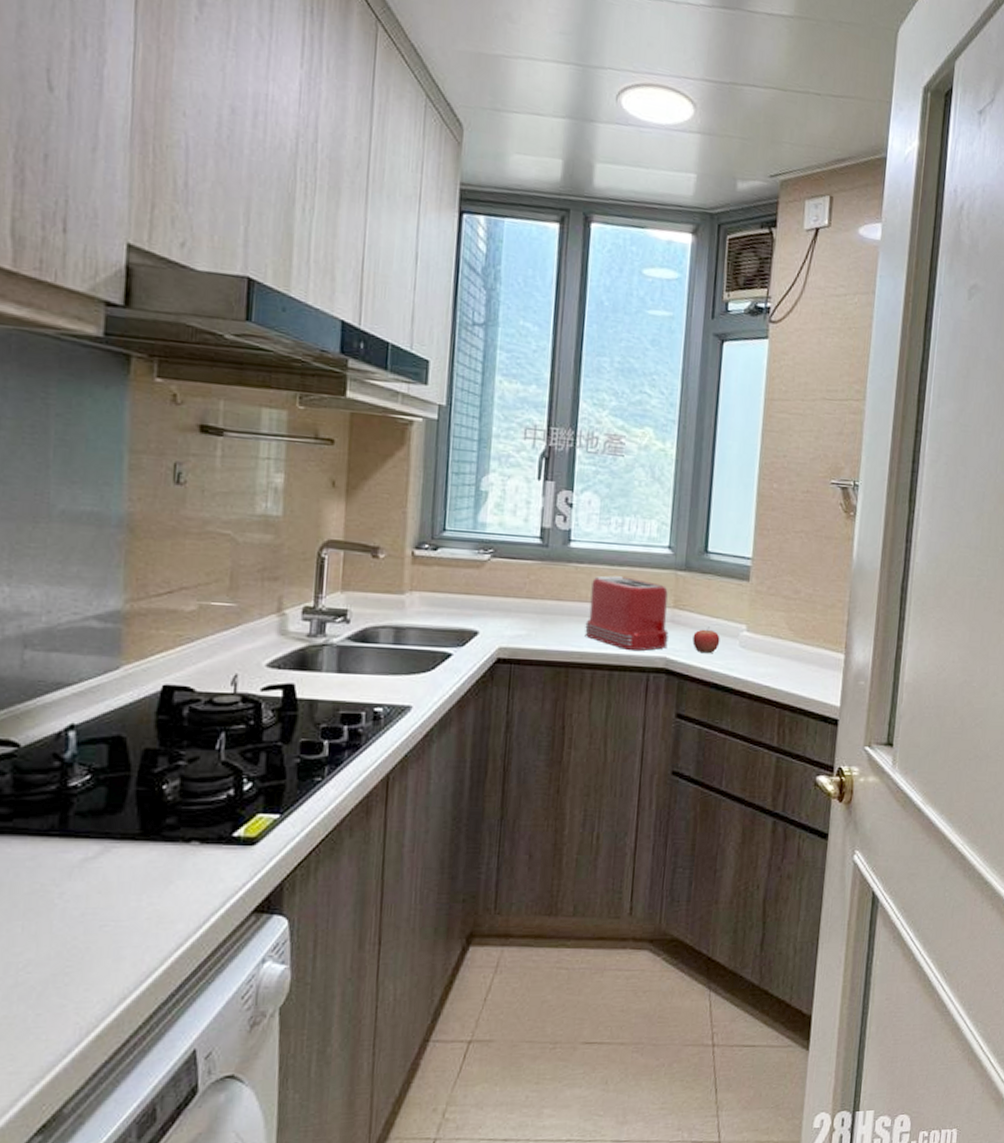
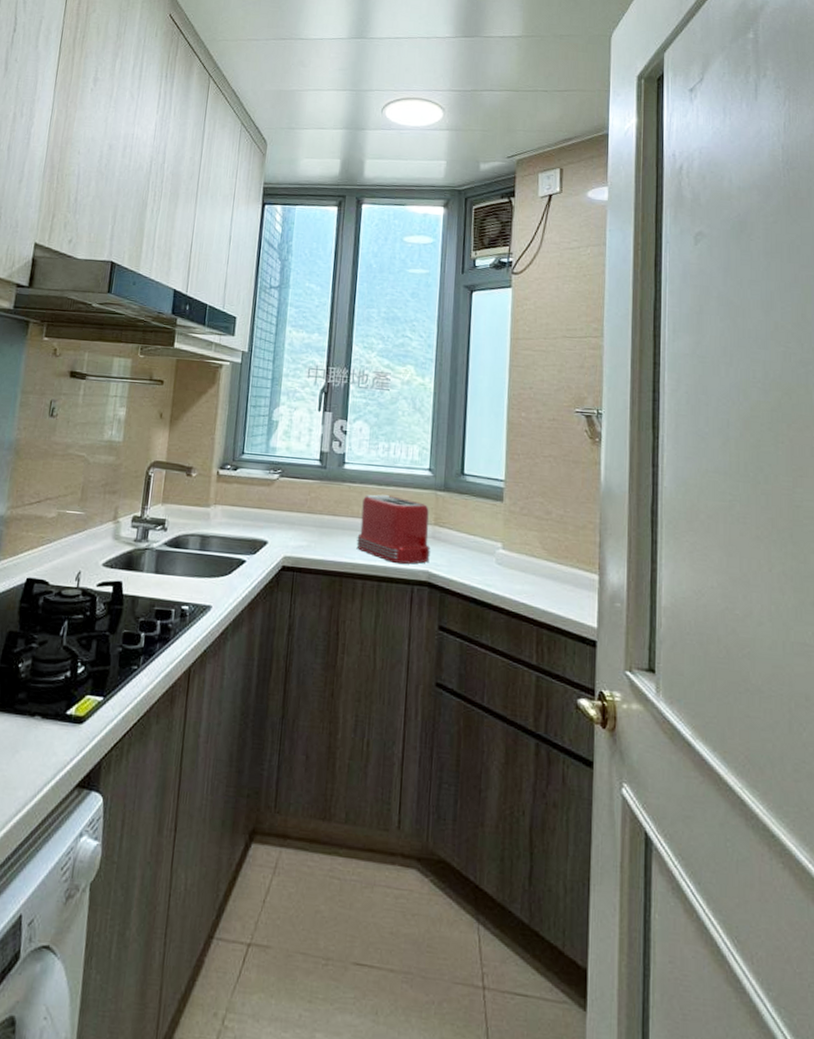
fruit: present [692,626,720,654] -> none [452,543,478,569]

